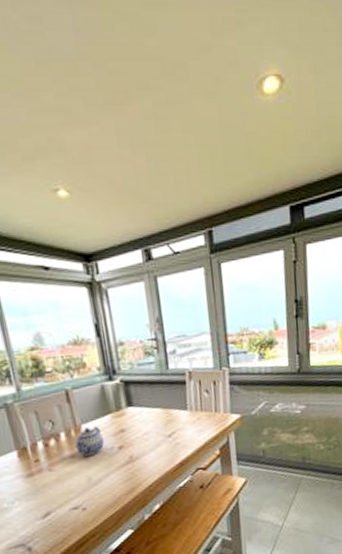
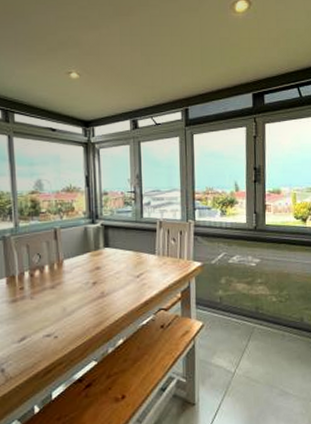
teapot: present [75,426,105,456] -> none [56,262,82,288]

